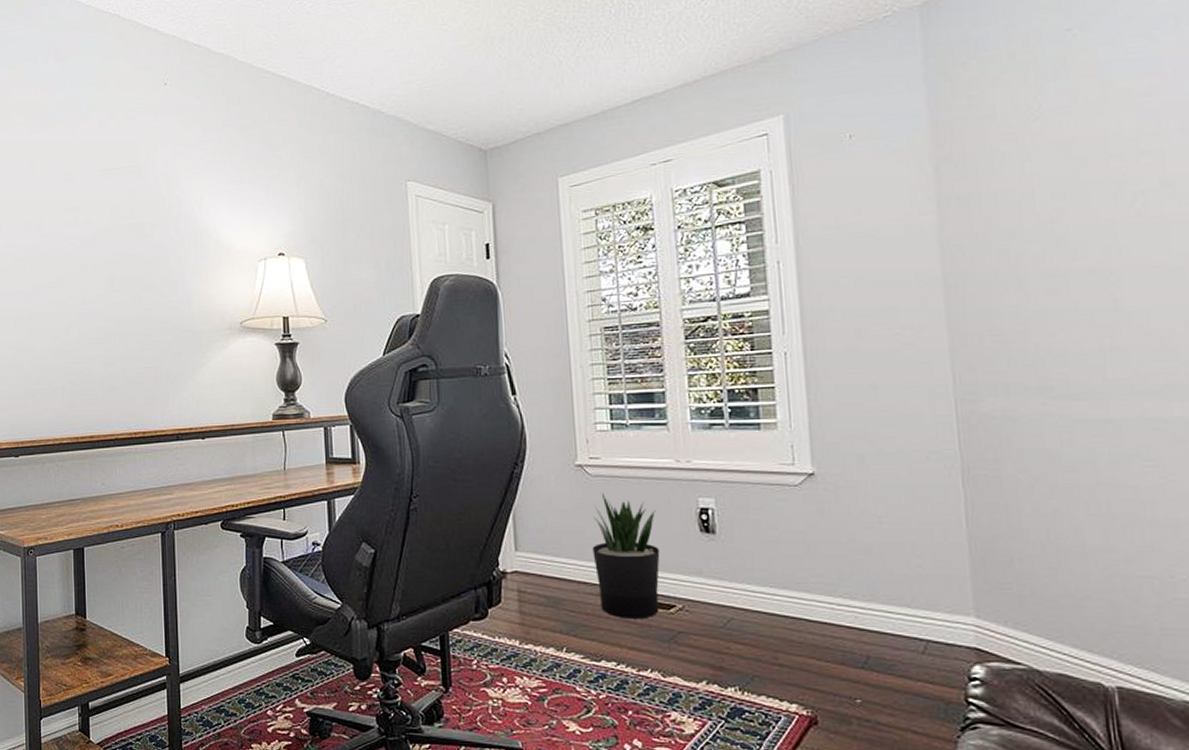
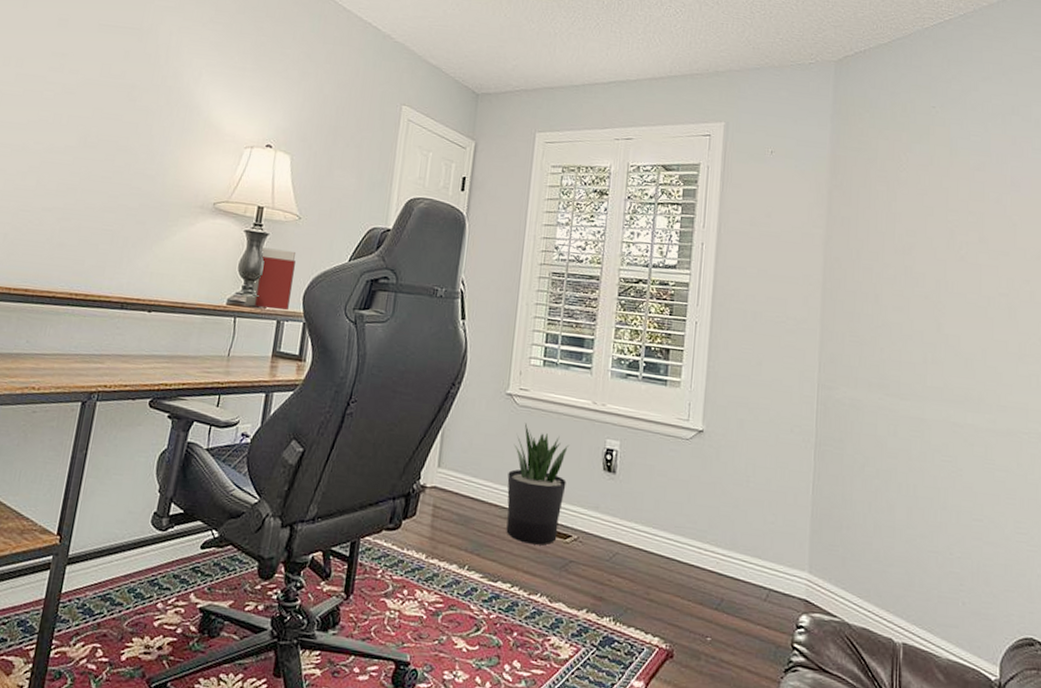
books: none [289,355,333,418] -> present [244,247,296,311]

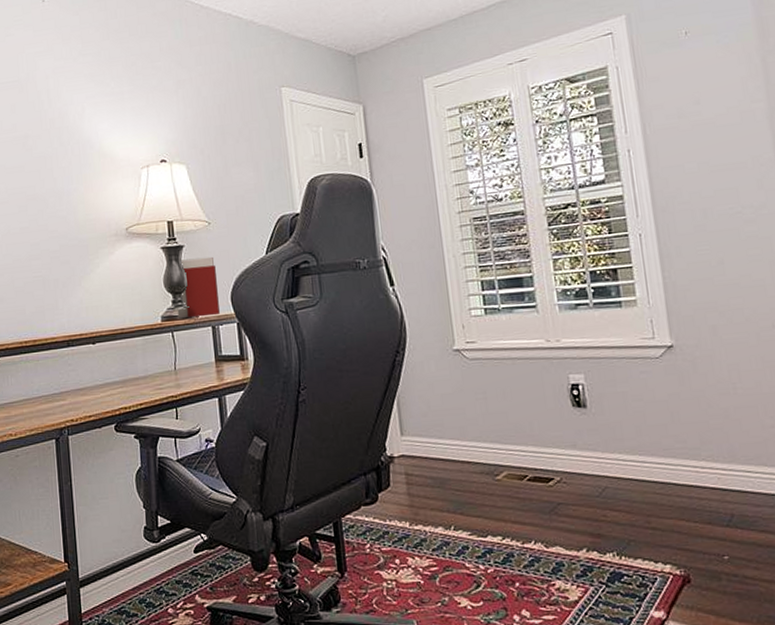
planter: present [506,422,570,545] -> none [473,375,539,494]

